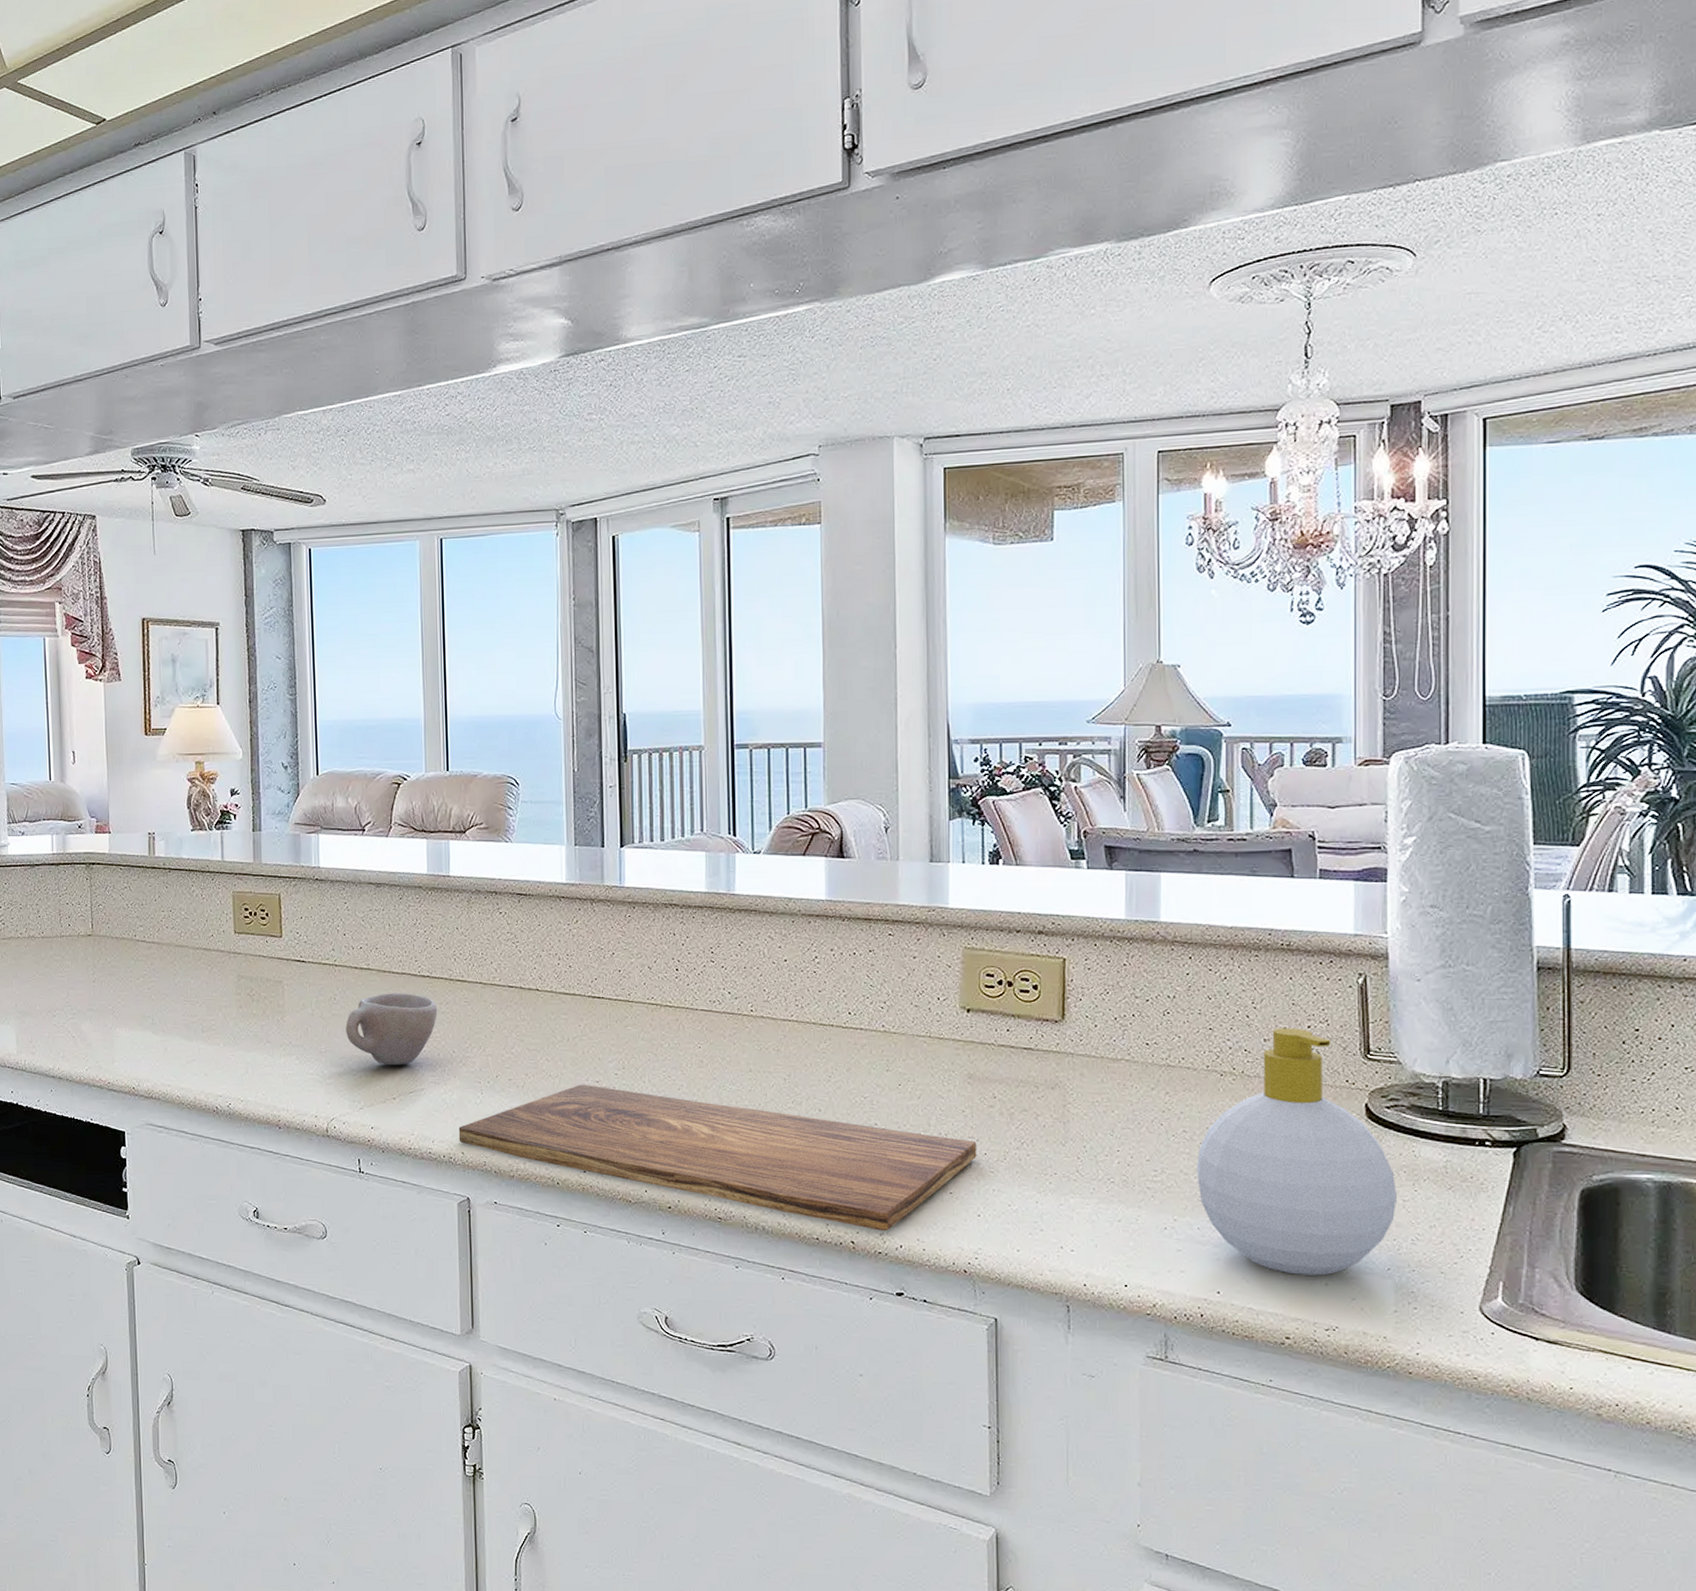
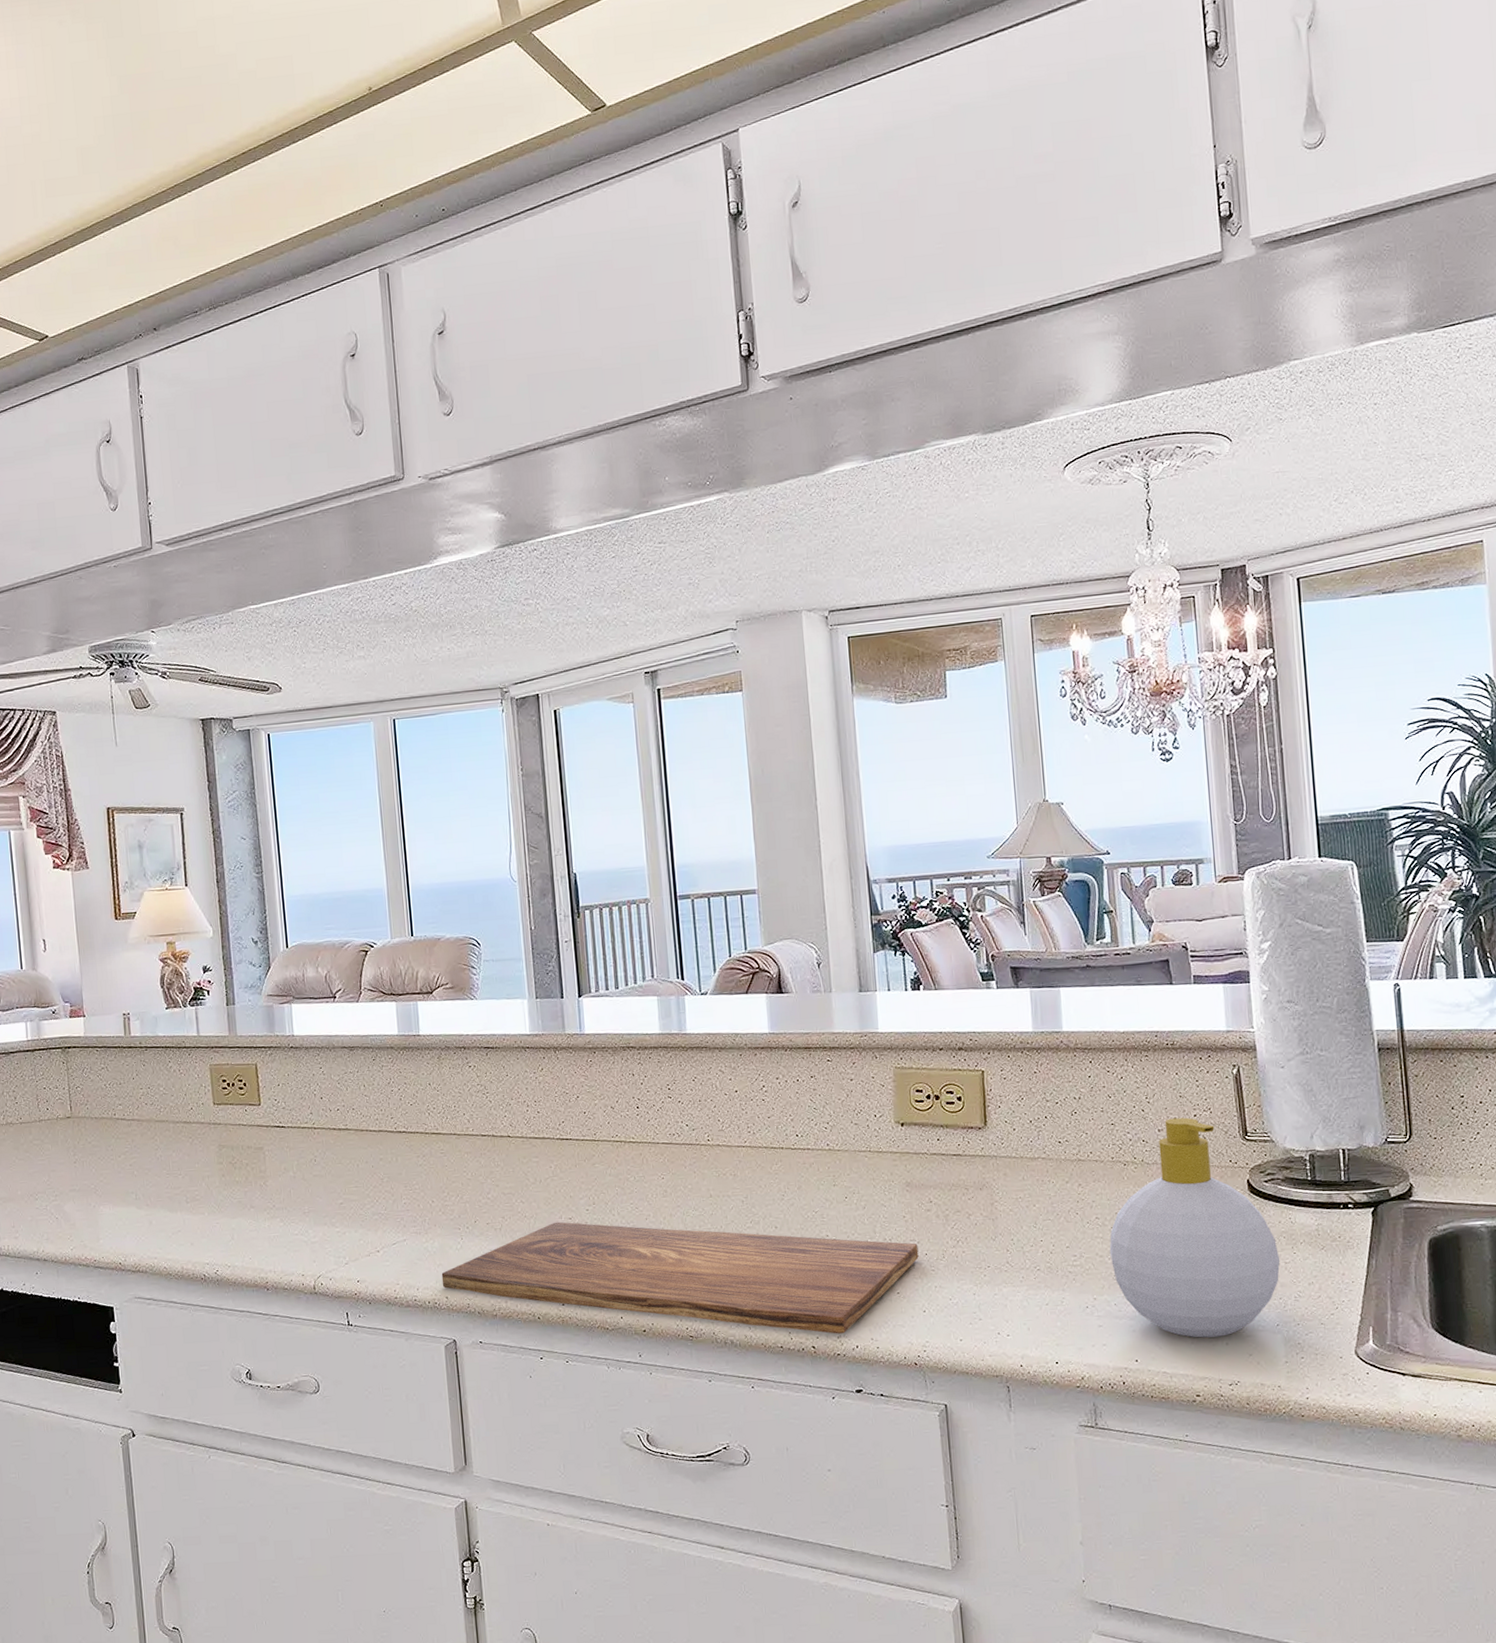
cup: present [346,993,438,1066] -> none [327,1149,416,1220]

